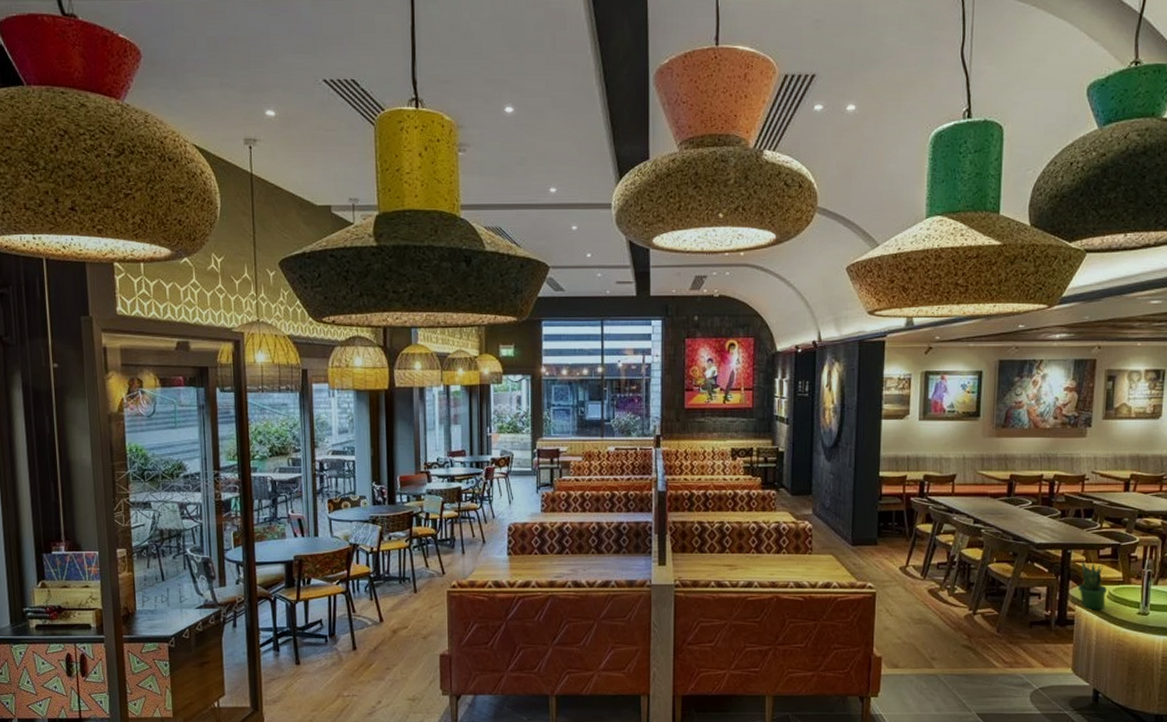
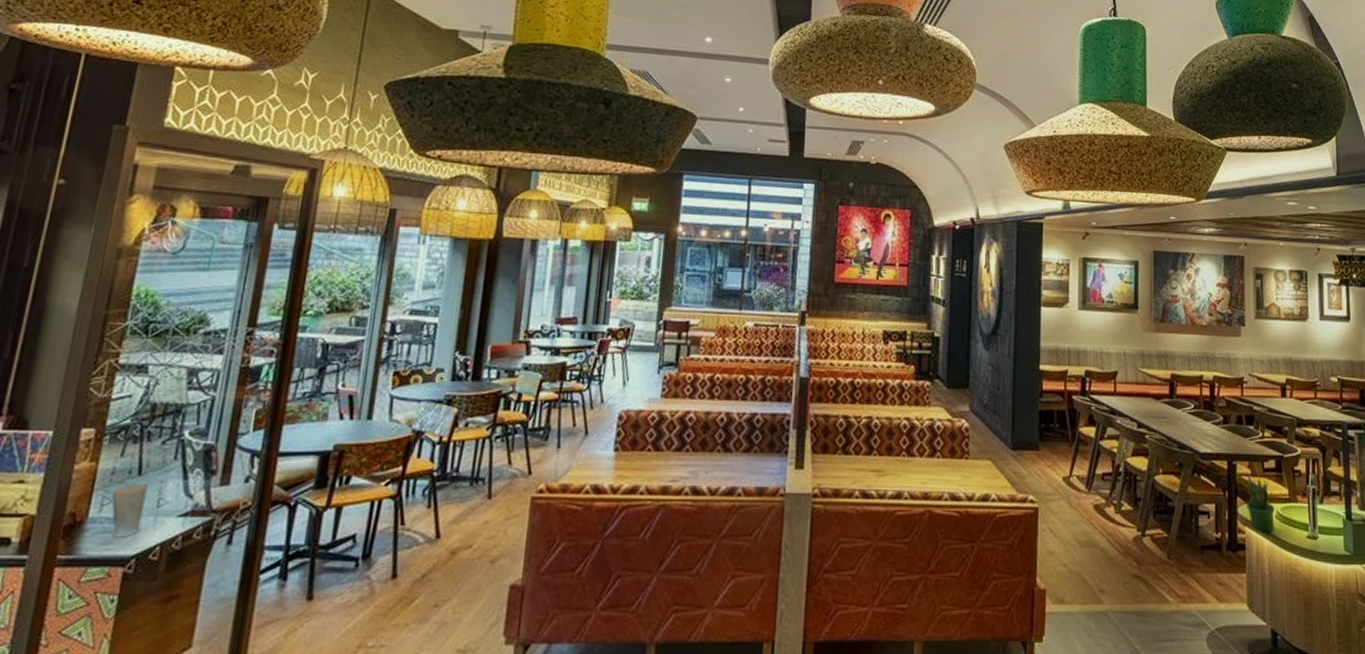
cup: none [148,586,173,624] -> present [111,483,148,538]

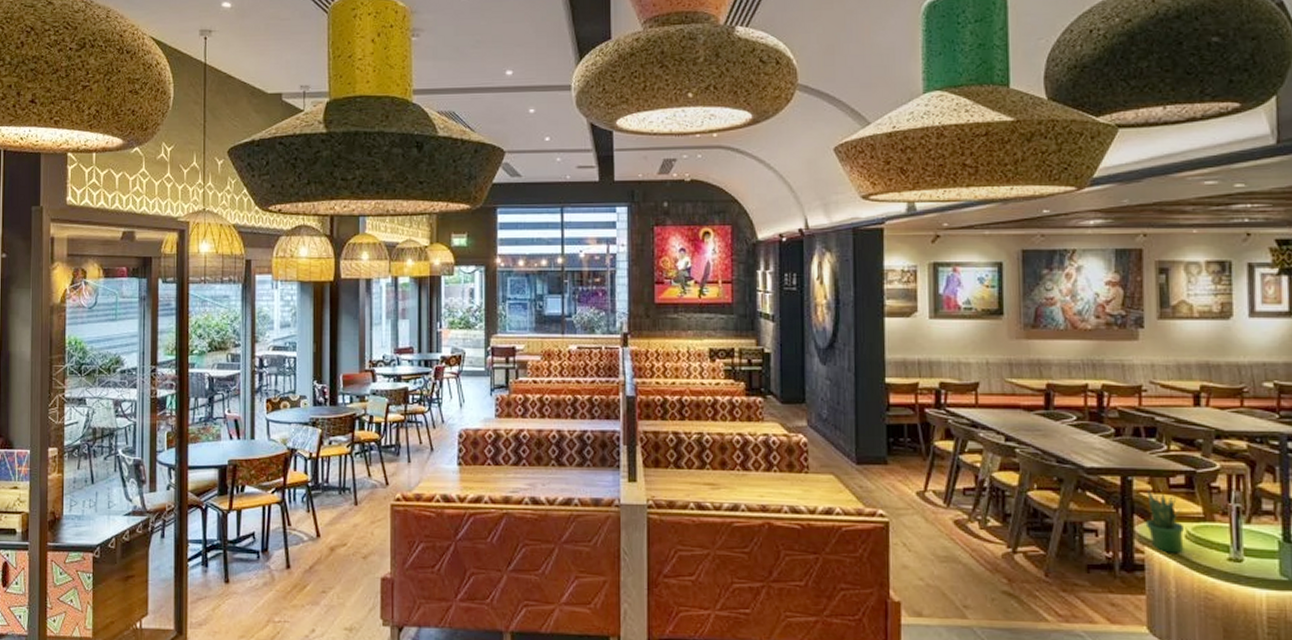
cup: present [111,483,148,538] -> none [76,490,100,531]

